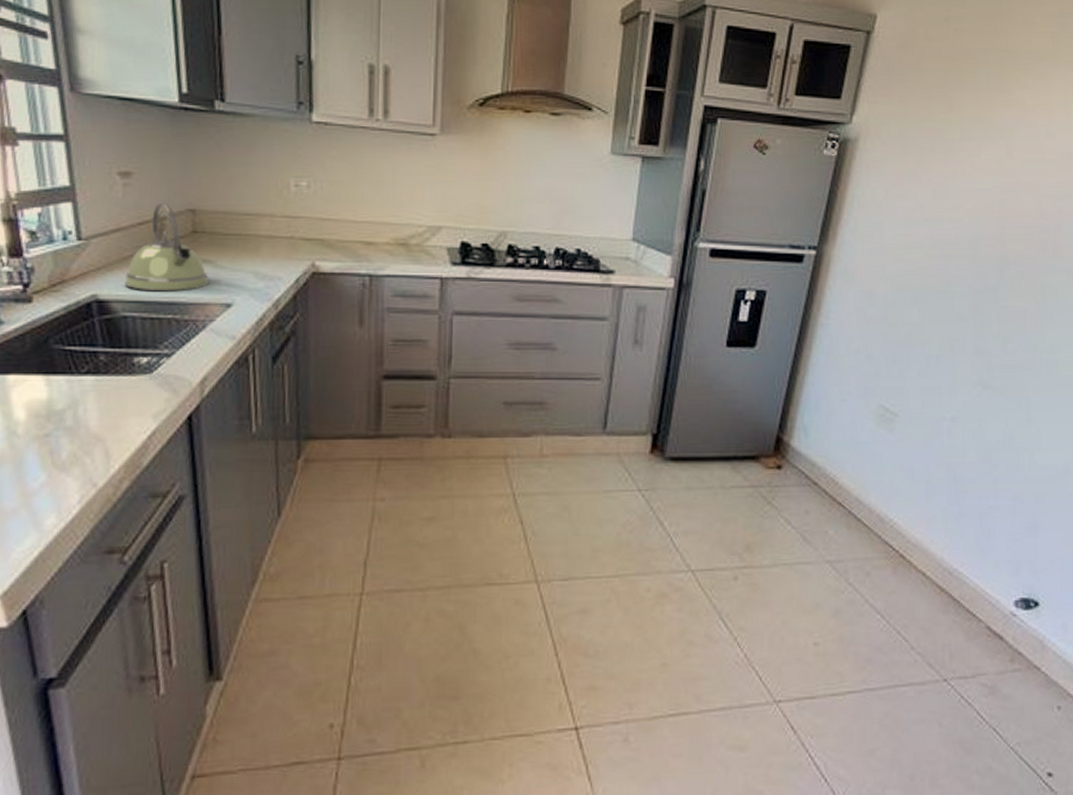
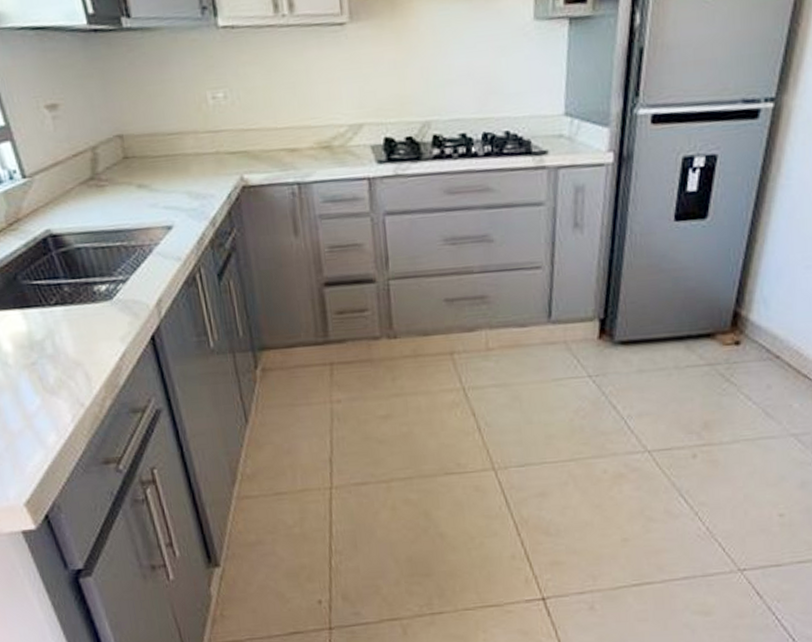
kettle: present [125,202,209,292] -> none [71,131,148,222]

